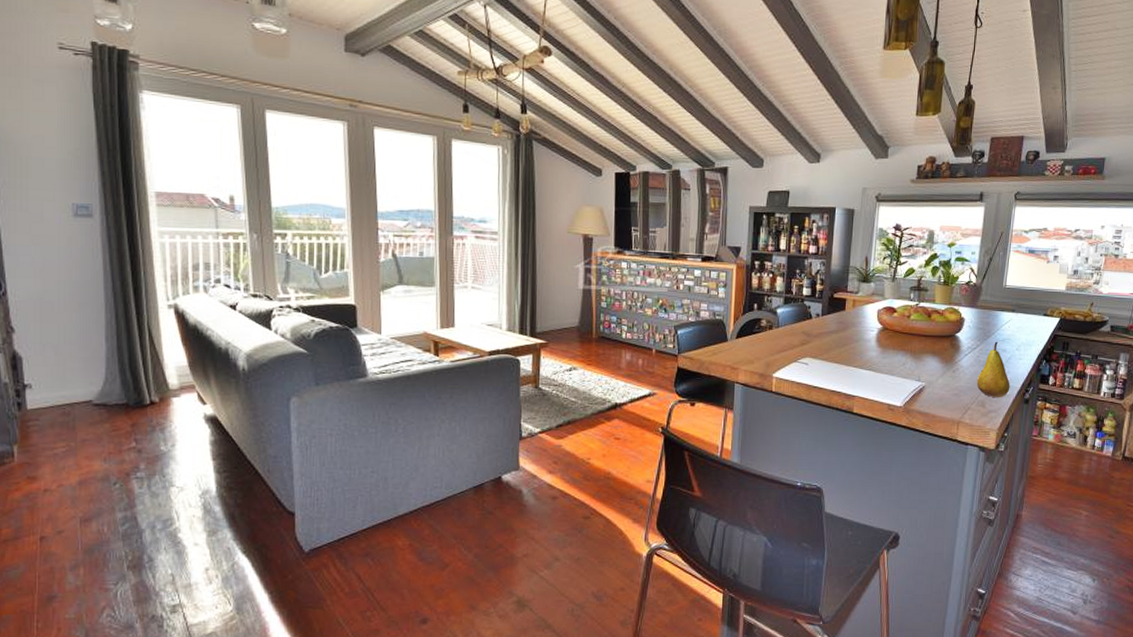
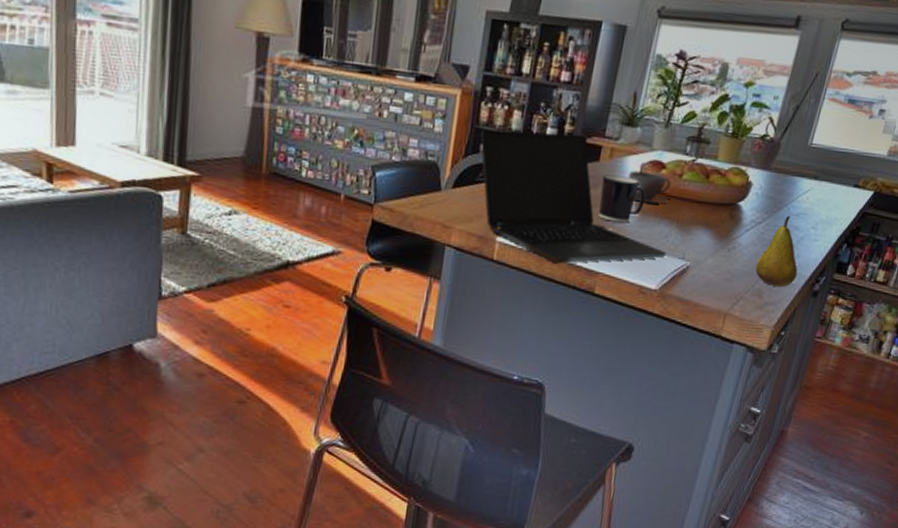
laptop: none [753,291,905,391] -> present [479,129,666,264]
mug: none [848,320,884,356] -> present [598,174,646,223]
teacup: none [869,316,902,340] -> present [628,171,671,204]

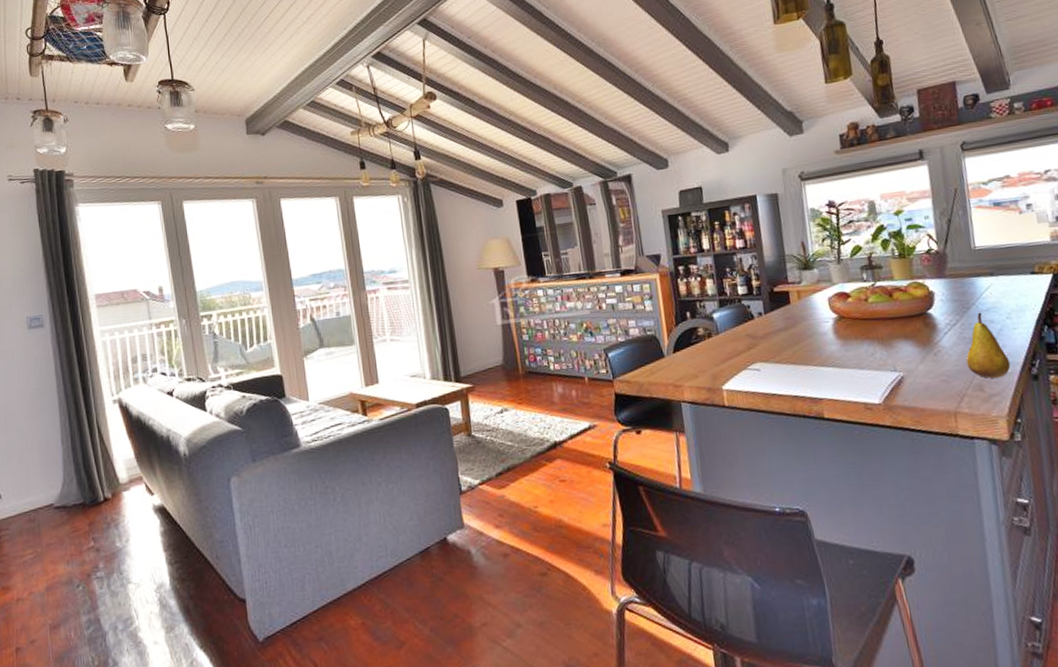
laptop: present [479,129,666,264] -> none [683,285,878,399]
mug: present [598,174,646,223] -> none [797,311,843,352]
teacup: present [628,171,671,204] -> none [819,303,864,330]

